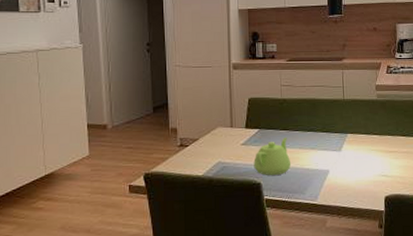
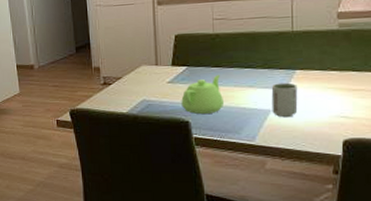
cup: none [329,145,350,178] -> present [271,82,298,118]

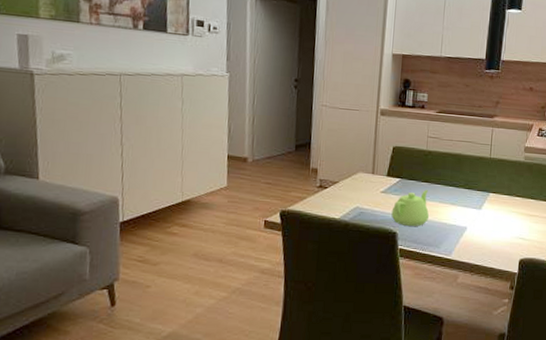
cup: present [271,82,298,118] -> none [467,203,490,236]

